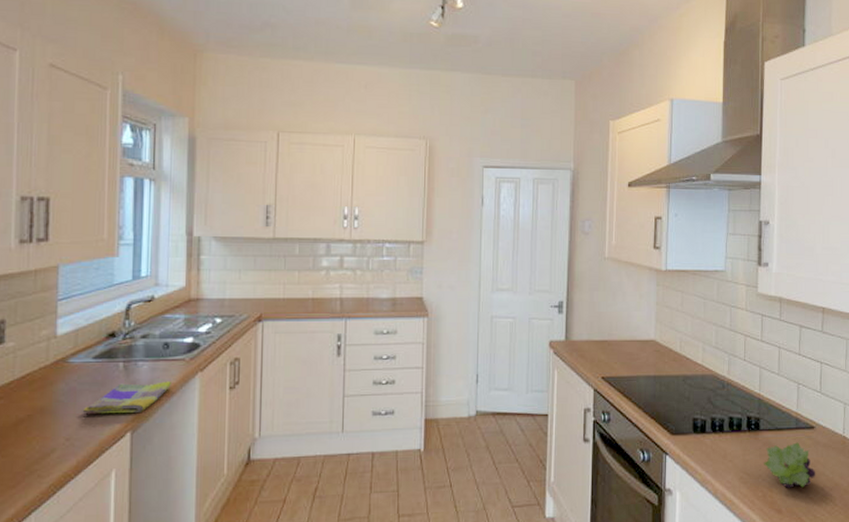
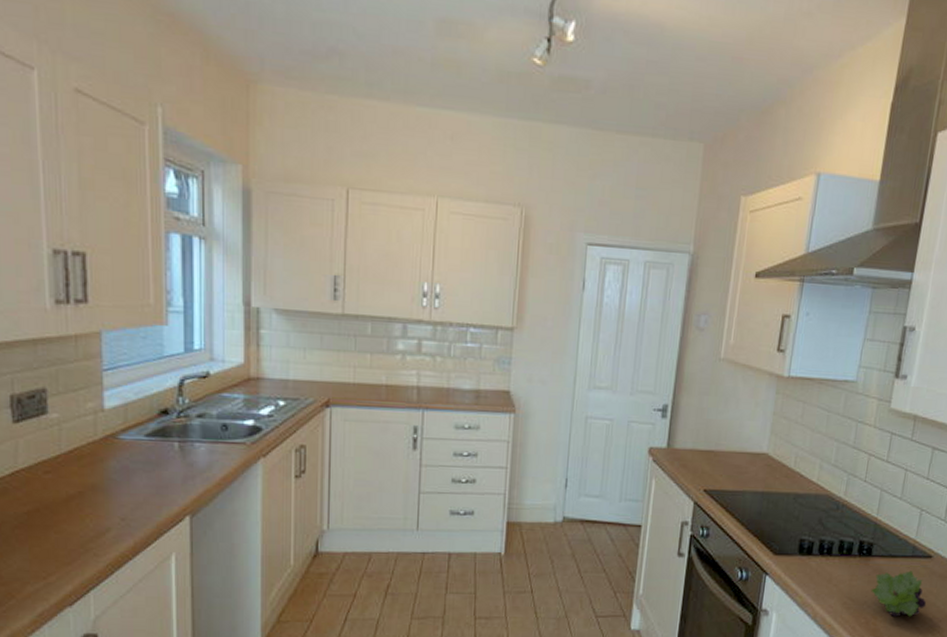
dish towel: present [82,381,171,415] -> none [136,464,231,497]

